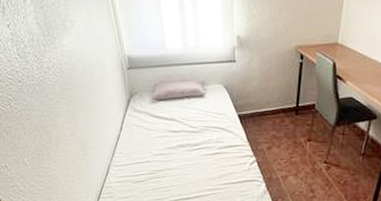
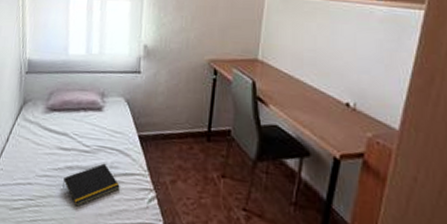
notepad: none [177,140,226,174] -> present [63,163,120,207]

